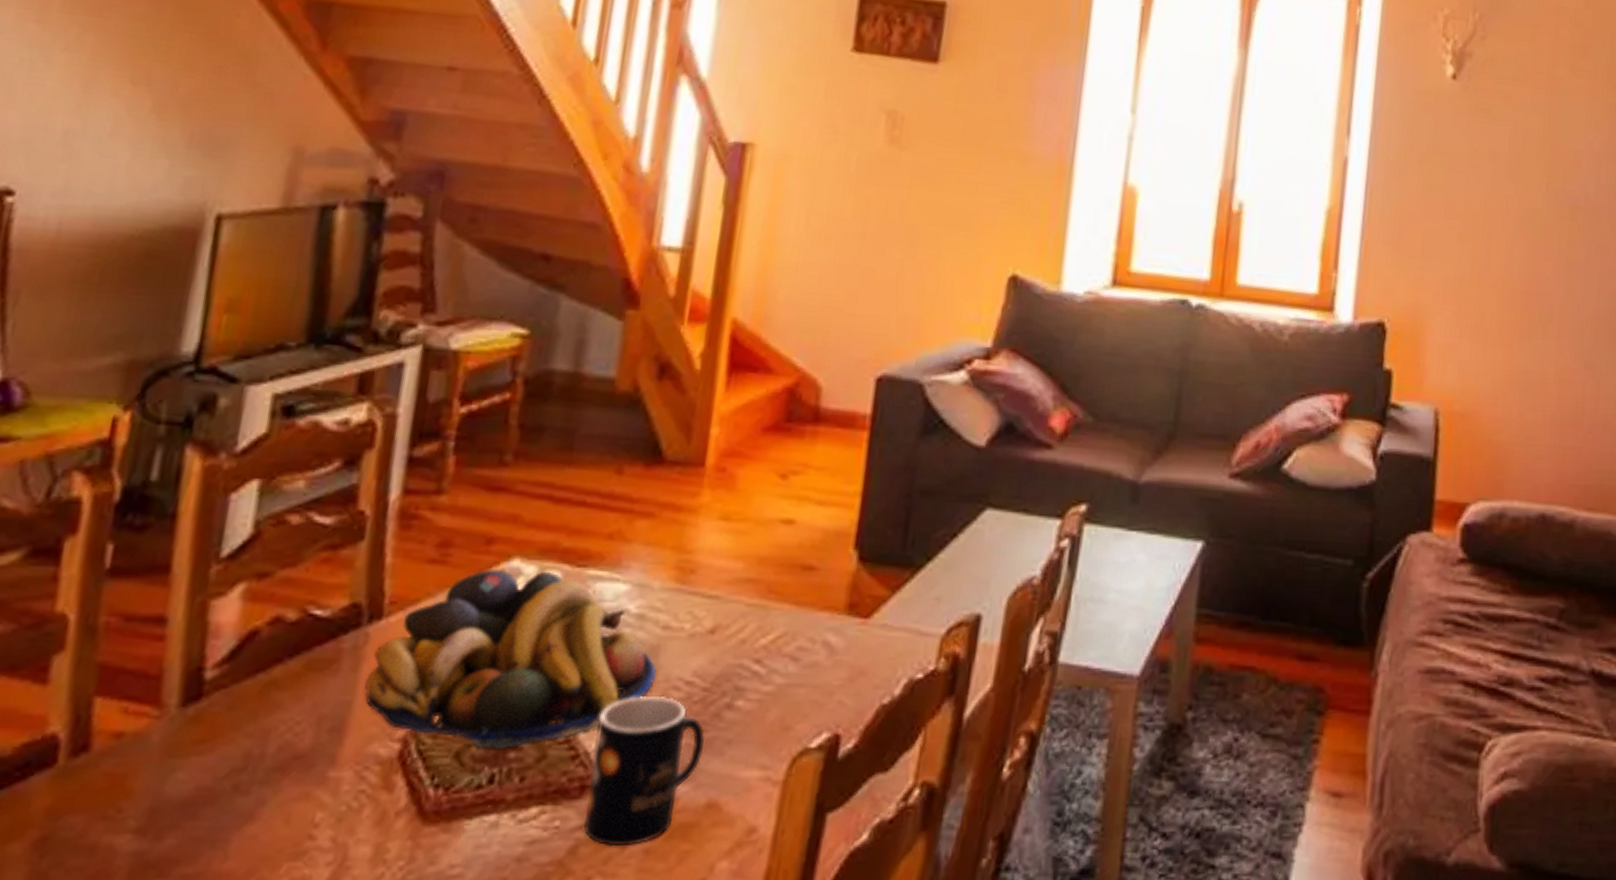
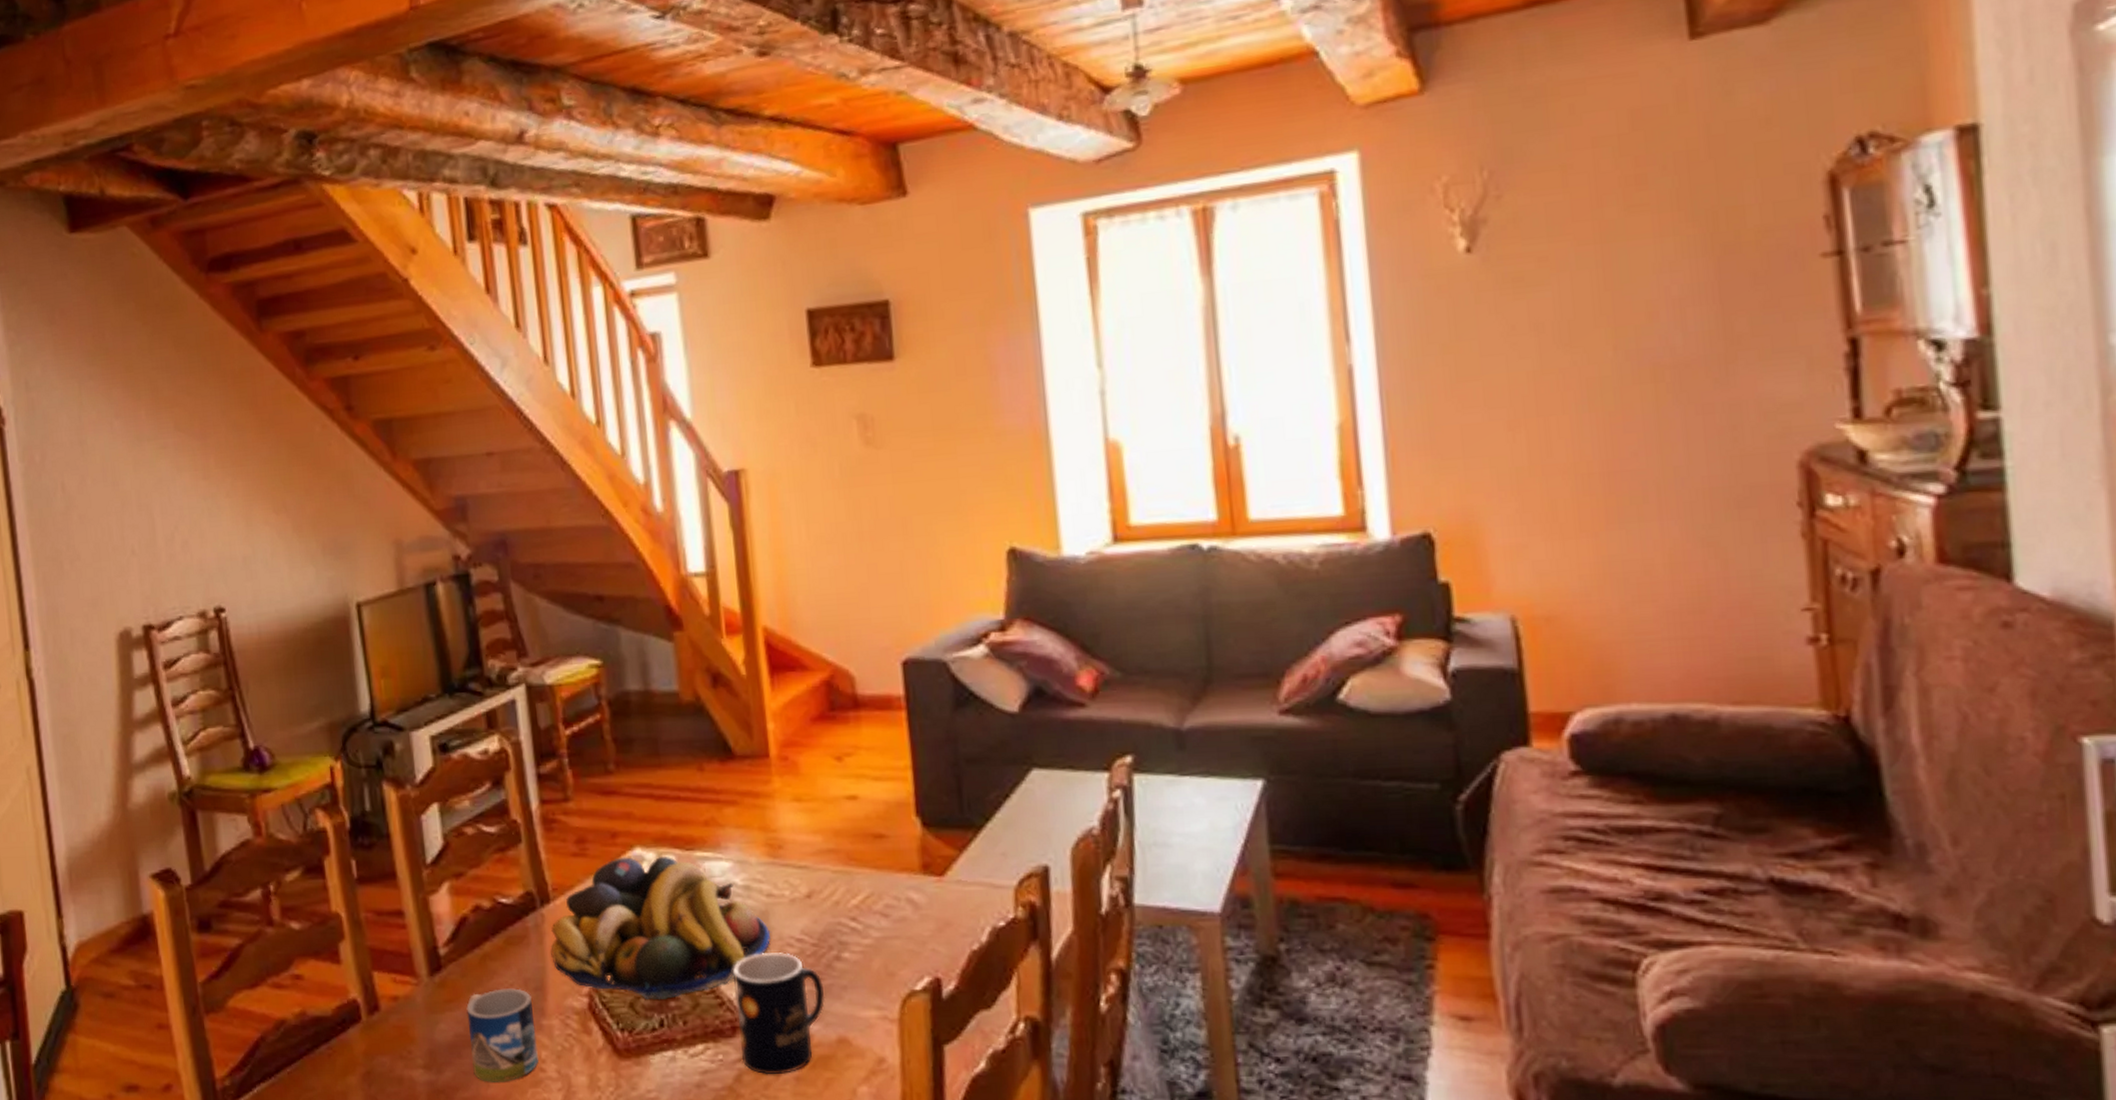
mug: none [209,727,323,853] -> present [466,988,538,1082]

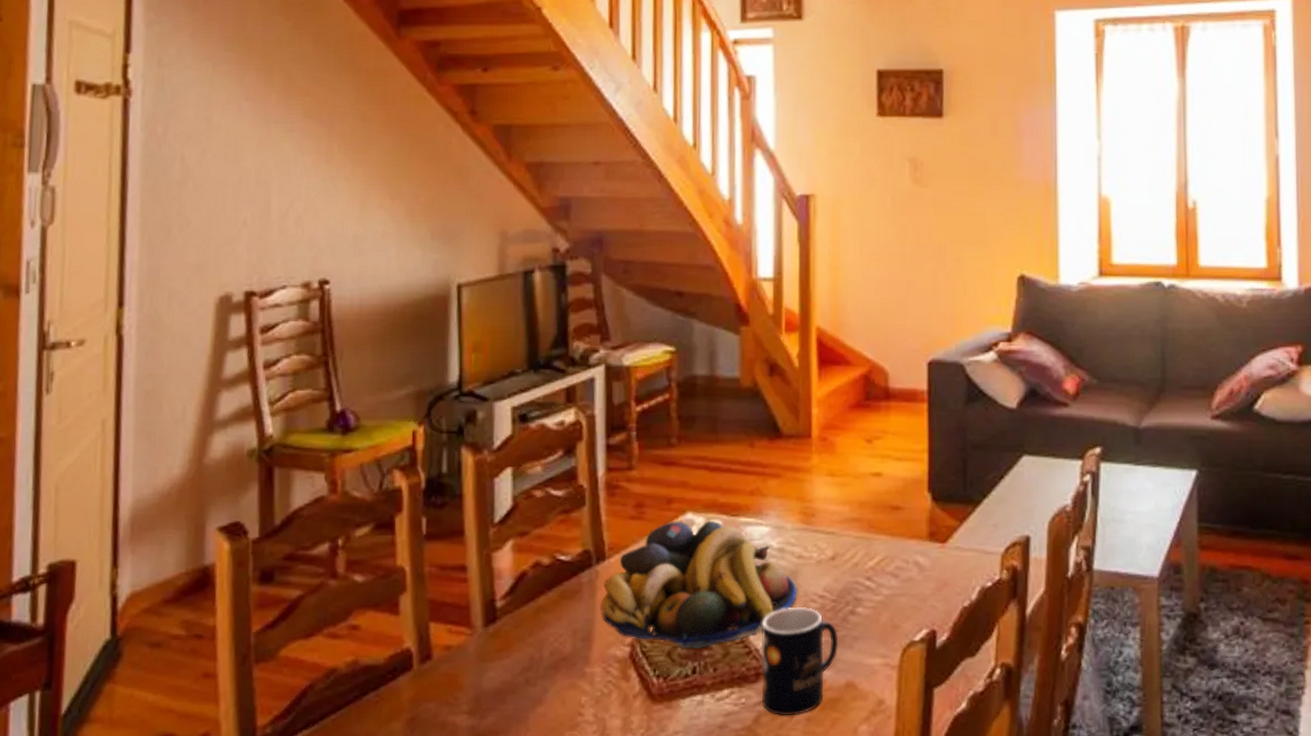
mug: present [466,988,538,1082] -> none [514,638,578,727]

